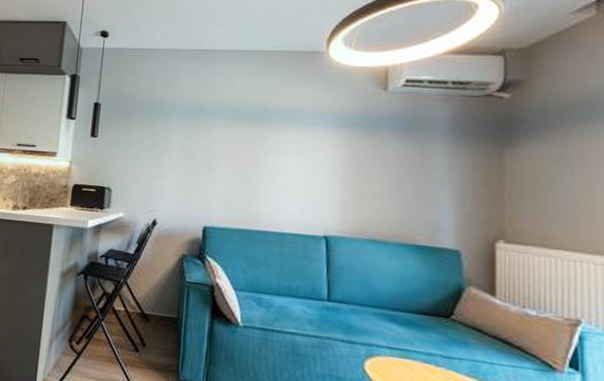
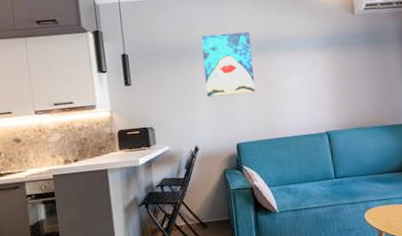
wall art: none [178,93,243,169] -> present [201,32,255,97]

